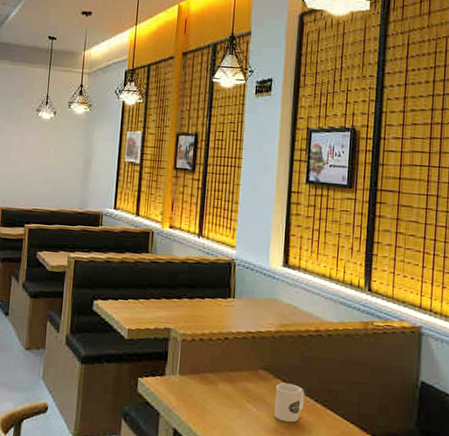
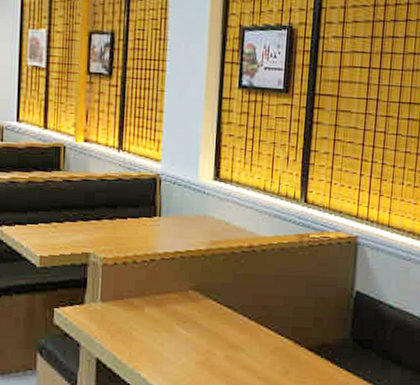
mug: present [274,382,305,423] -> none [206,302,238,342]

